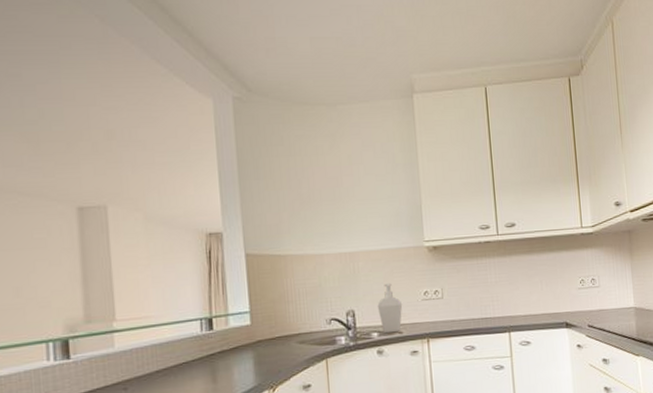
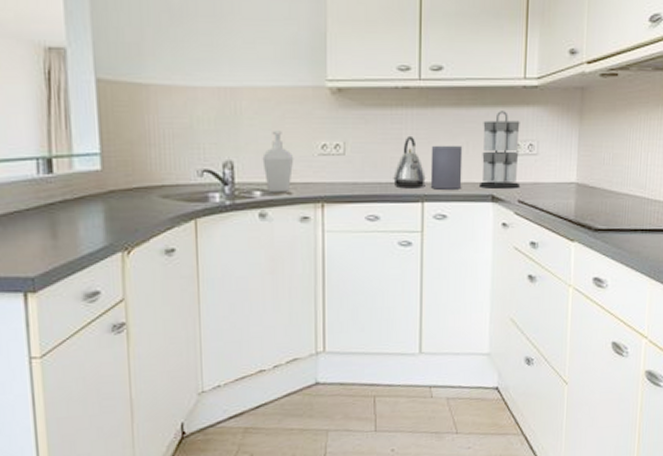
kettle: none [483,279,510,323] -> present [393,135,426,189]
canister: none [512,285,540,322] -> present [430,145,463,191]
spice rack: none [552,254,588,318] -> present [480,111,520,190]

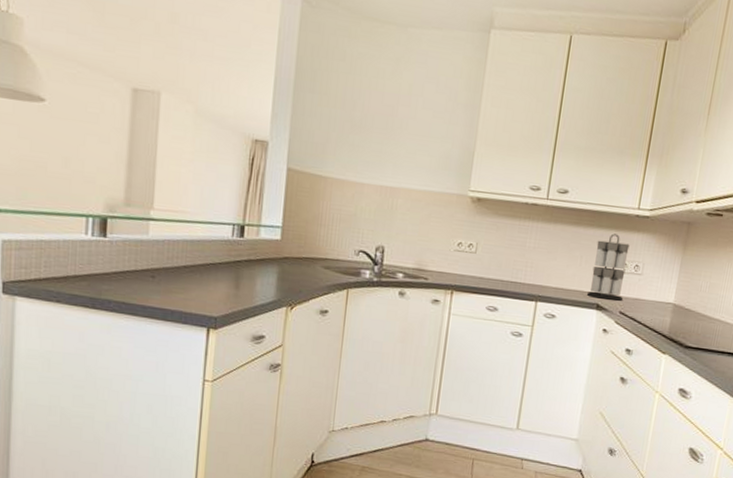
soap bottle: present [262,131,294,193] -> none [408,226,434,278]
kettle: present [393,135,426,189] -> none [513,244,542,290]
canister: present [430,145,463,191] -> none [544,255,577,296]

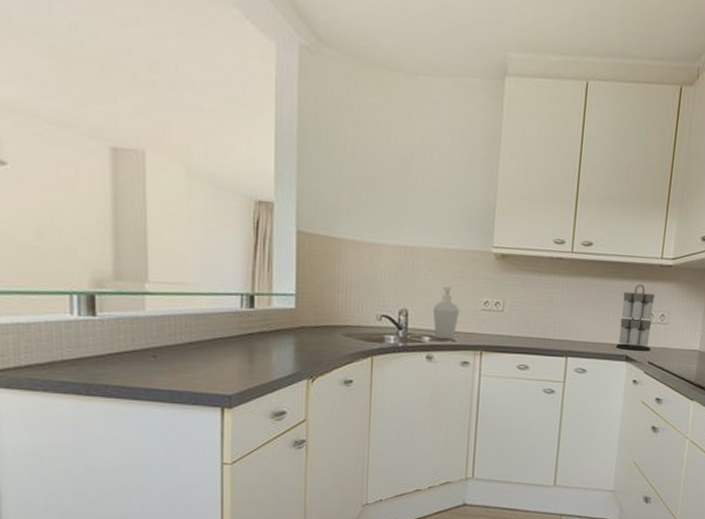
soap bottle: none [408,226,434,278] -> present [433,286,460,340]

